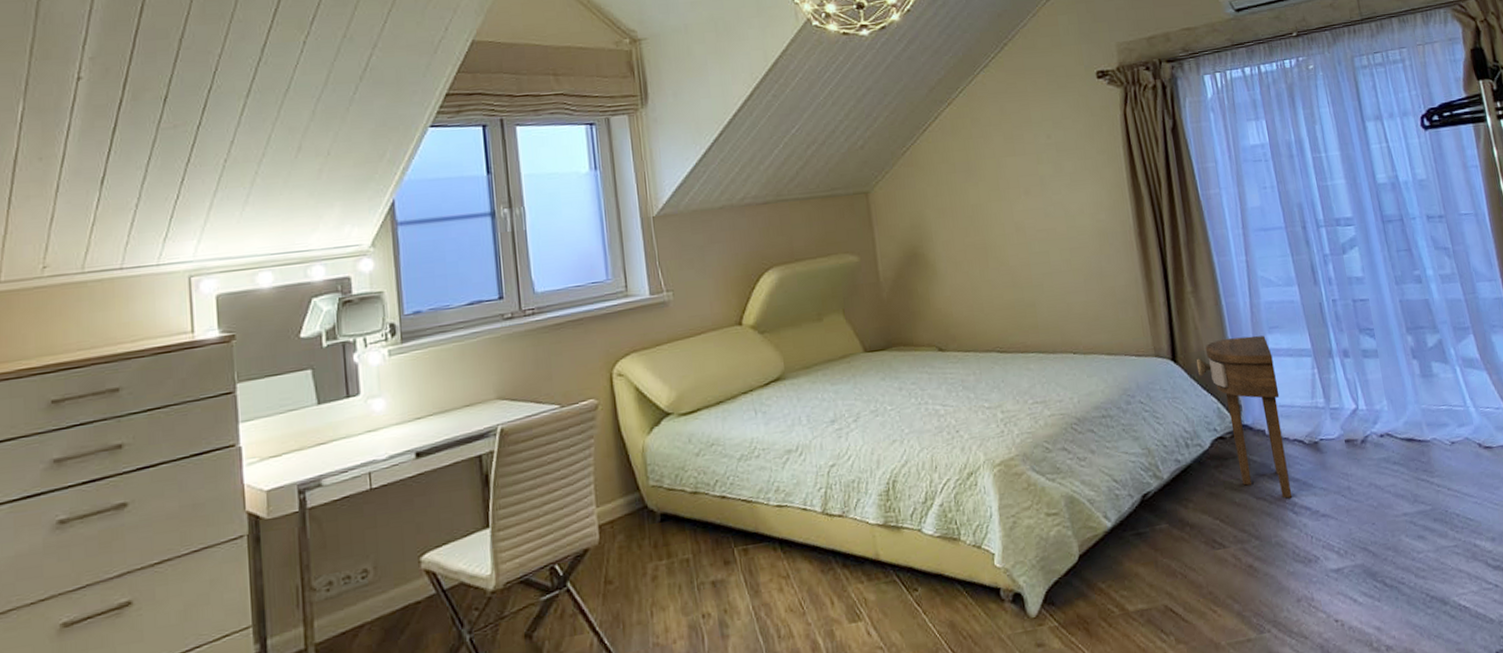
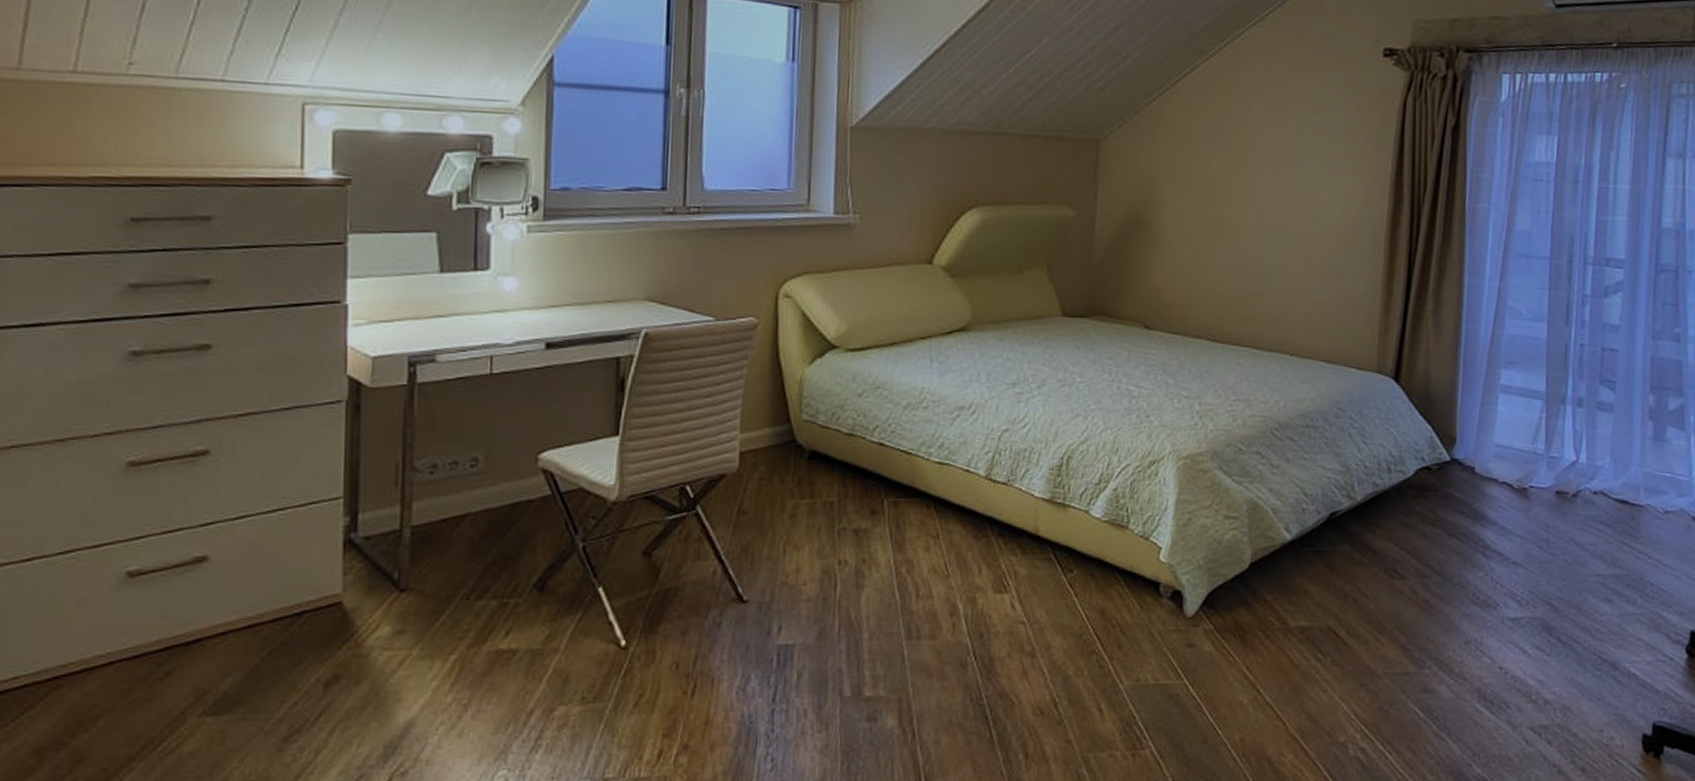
side table: present [1196,335,1292,499] -> none [1418,366,1502,540]

